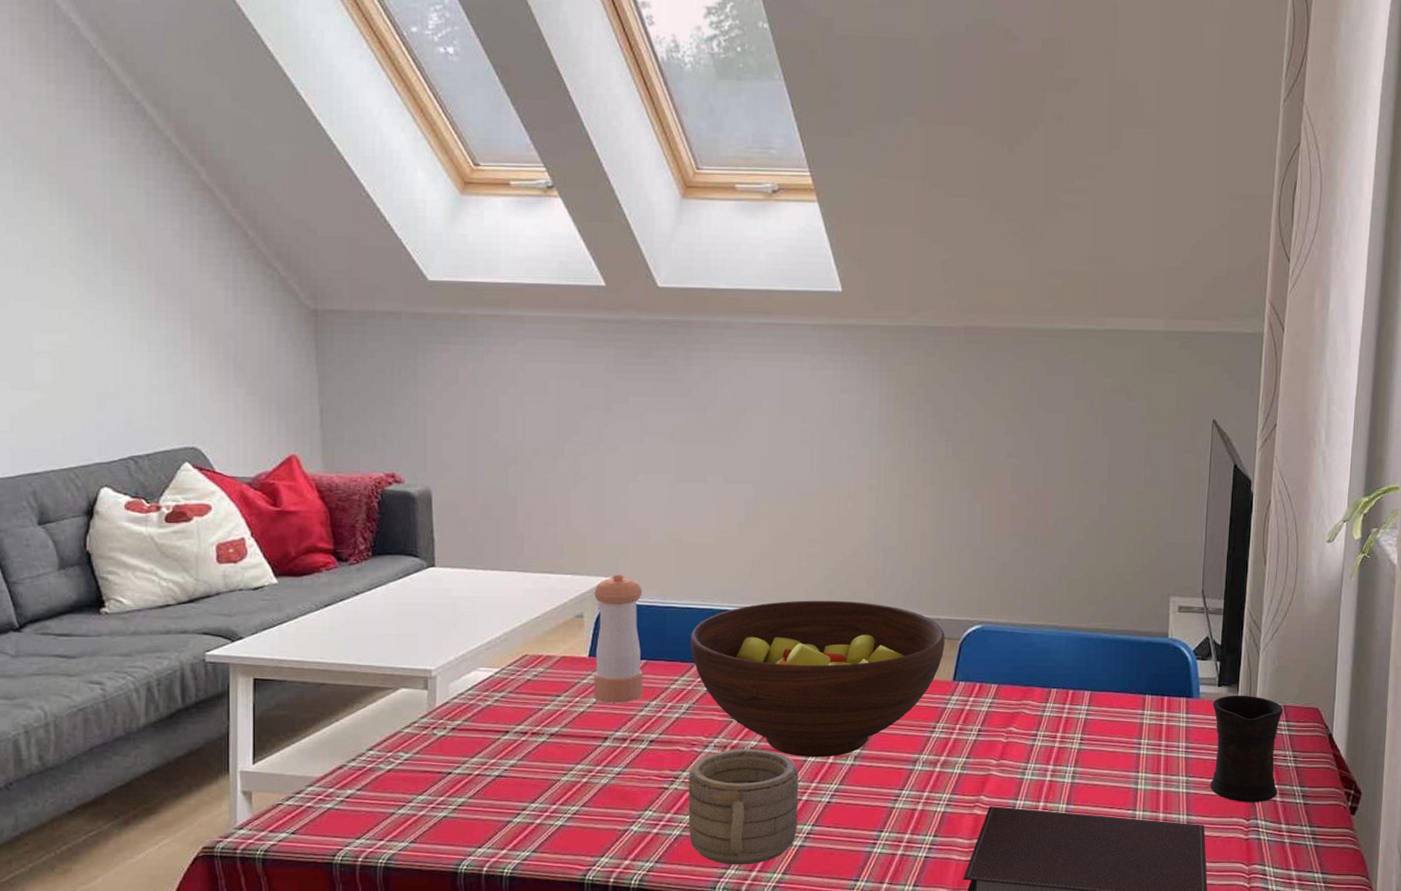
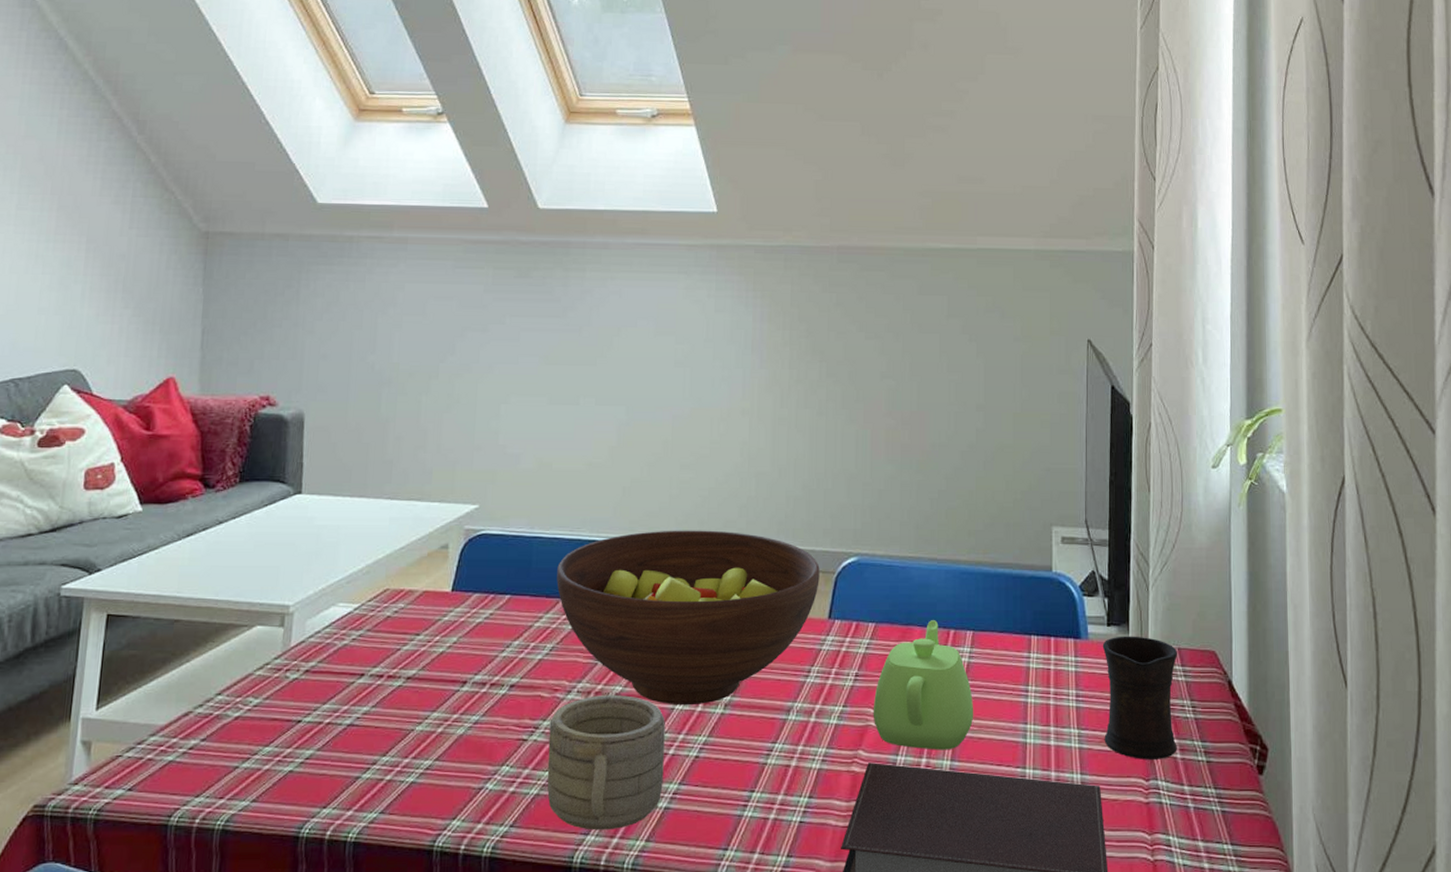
pepper shaker: present [593,574,643,703] -> none [454,501,510,643]
teapot: none [994,682,1090,796] -> present [873,620,974,750]

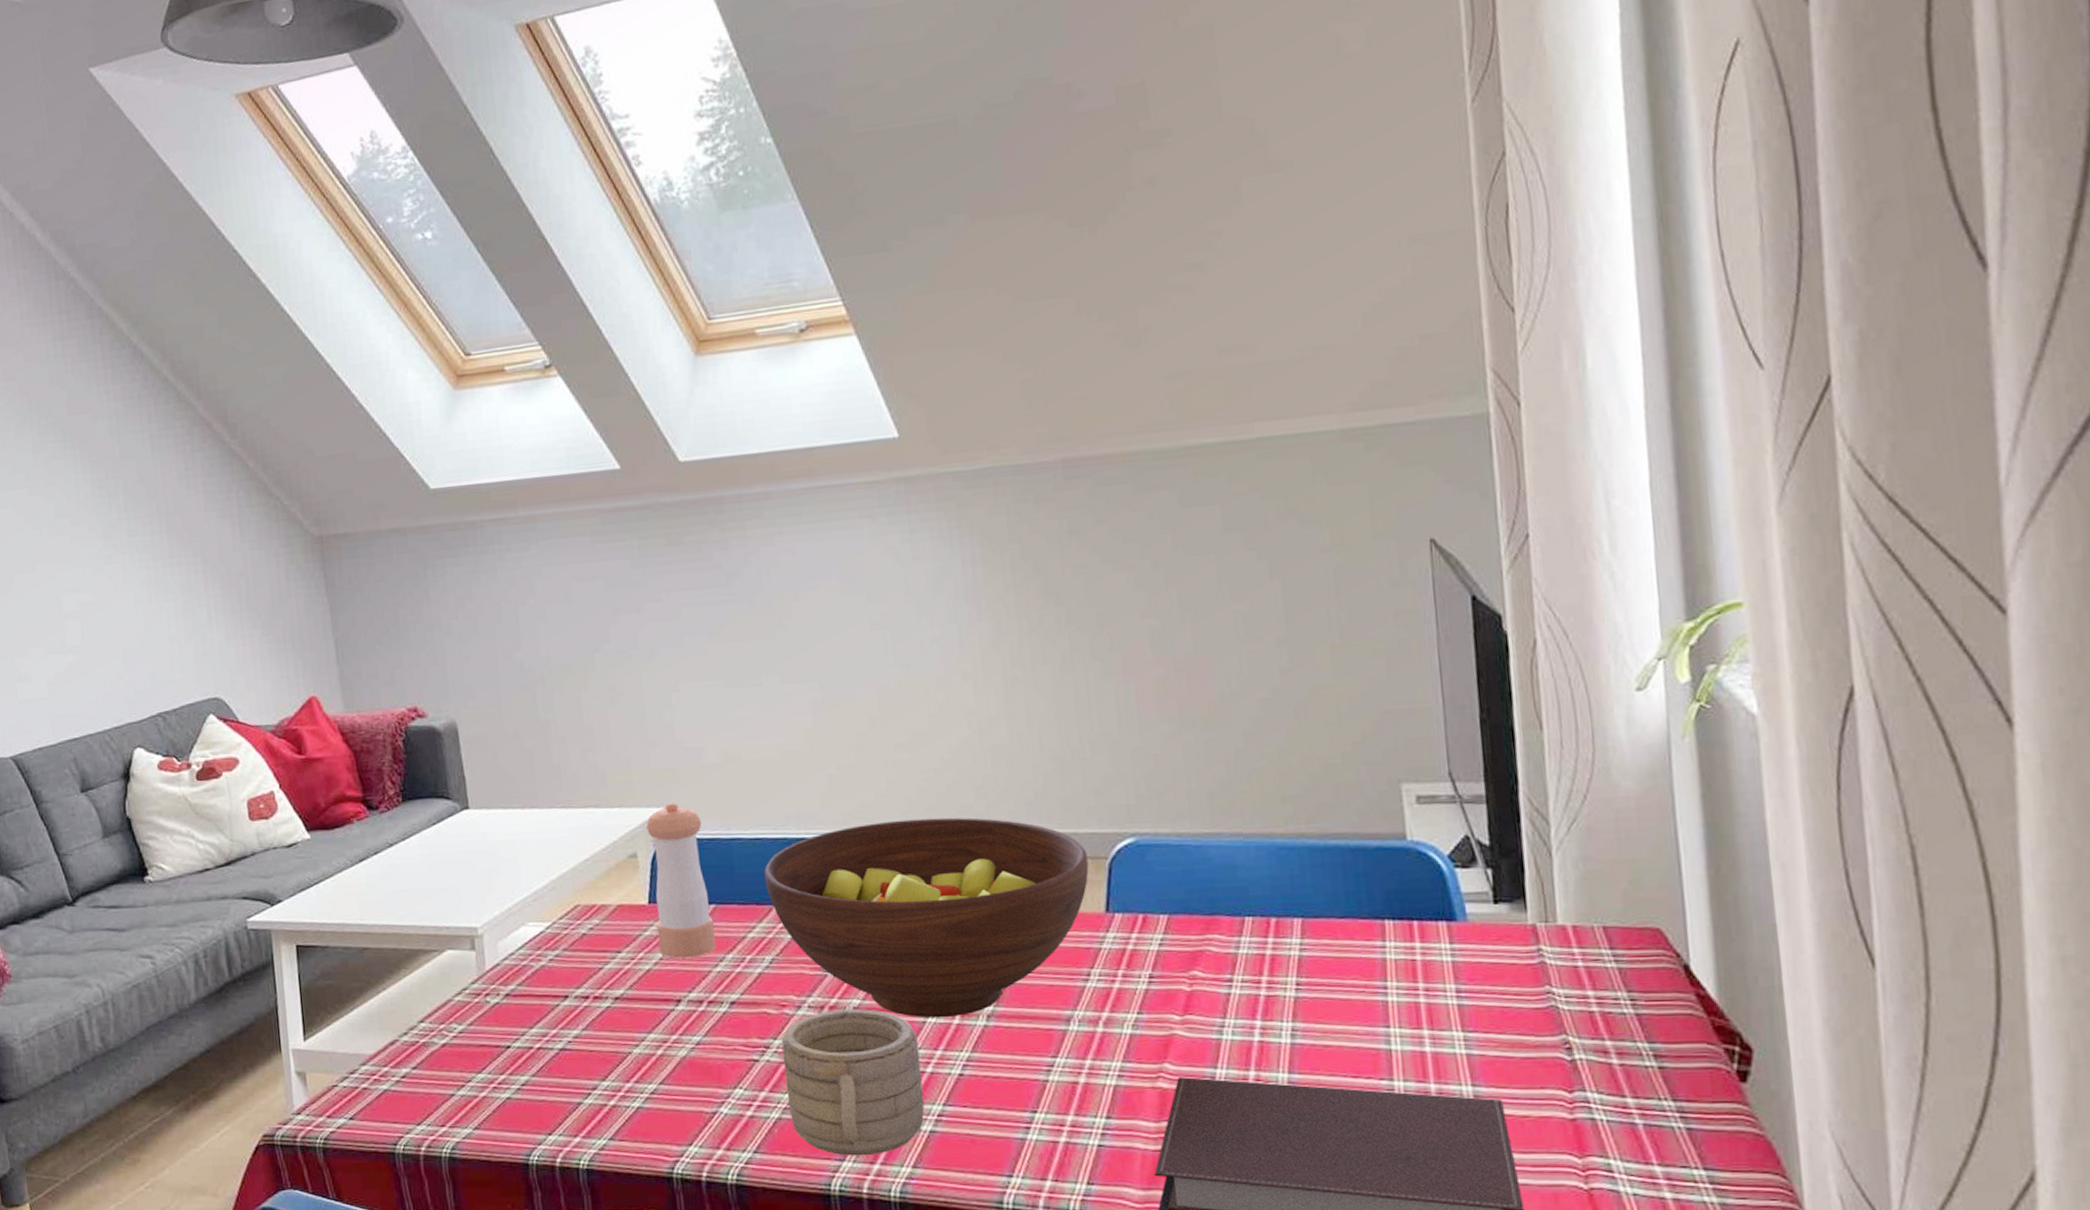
pepper shaker: none [454,501,510,643] -> present [646,803,716,958]
teapot: present [873,620,974,750] -> none [1176,907,1315,1061]
mug: present [1102,636,1178,759] -> none [1488,914,1612,1067]

